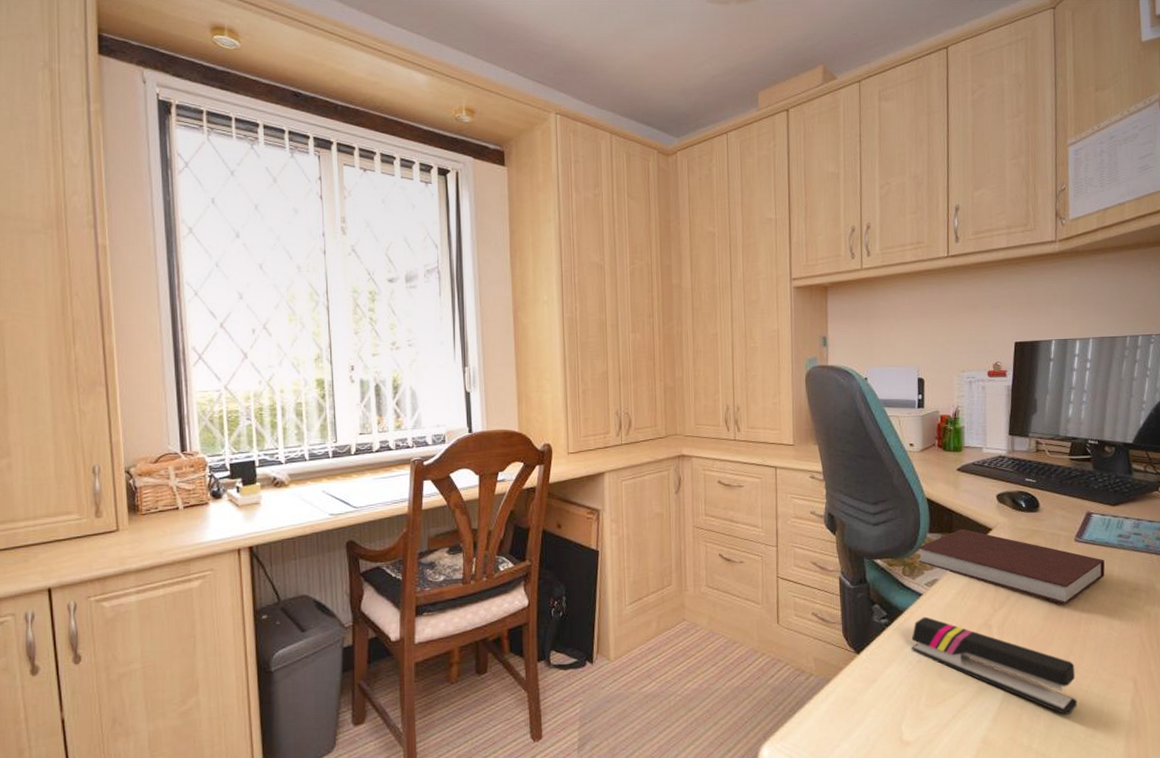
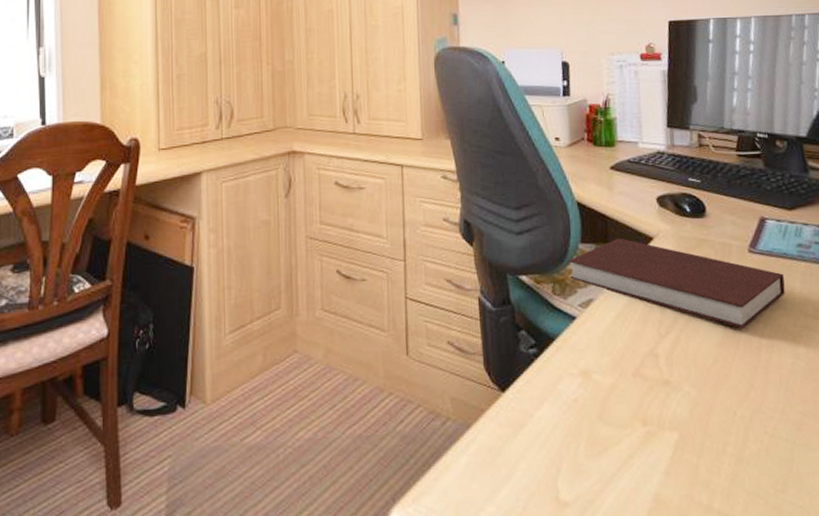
stapler: present [911,616,1078,715] -> none [565,345,764,465]

